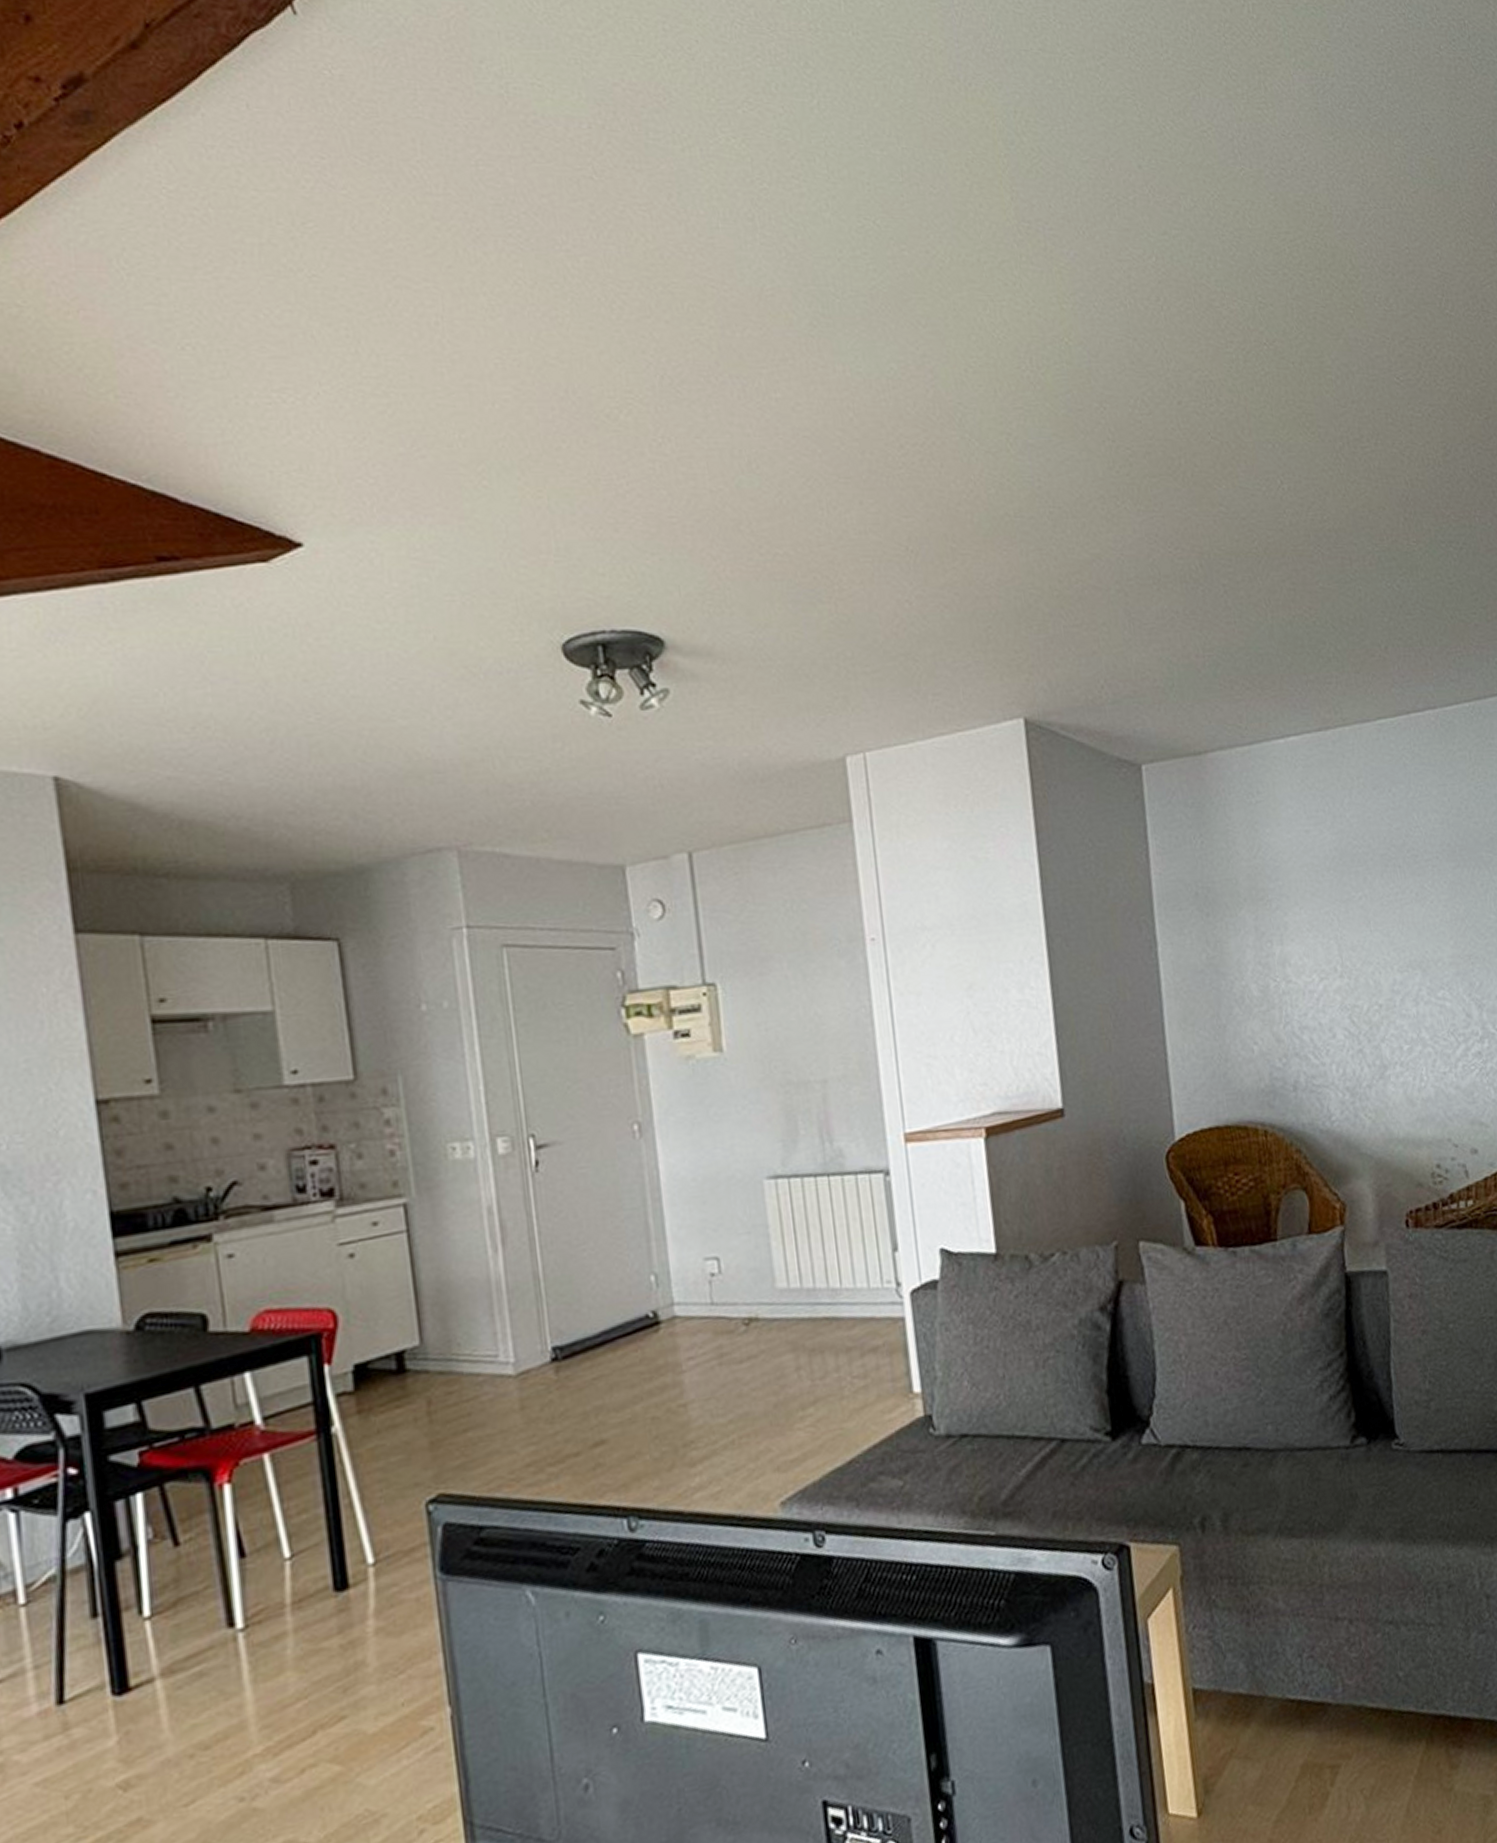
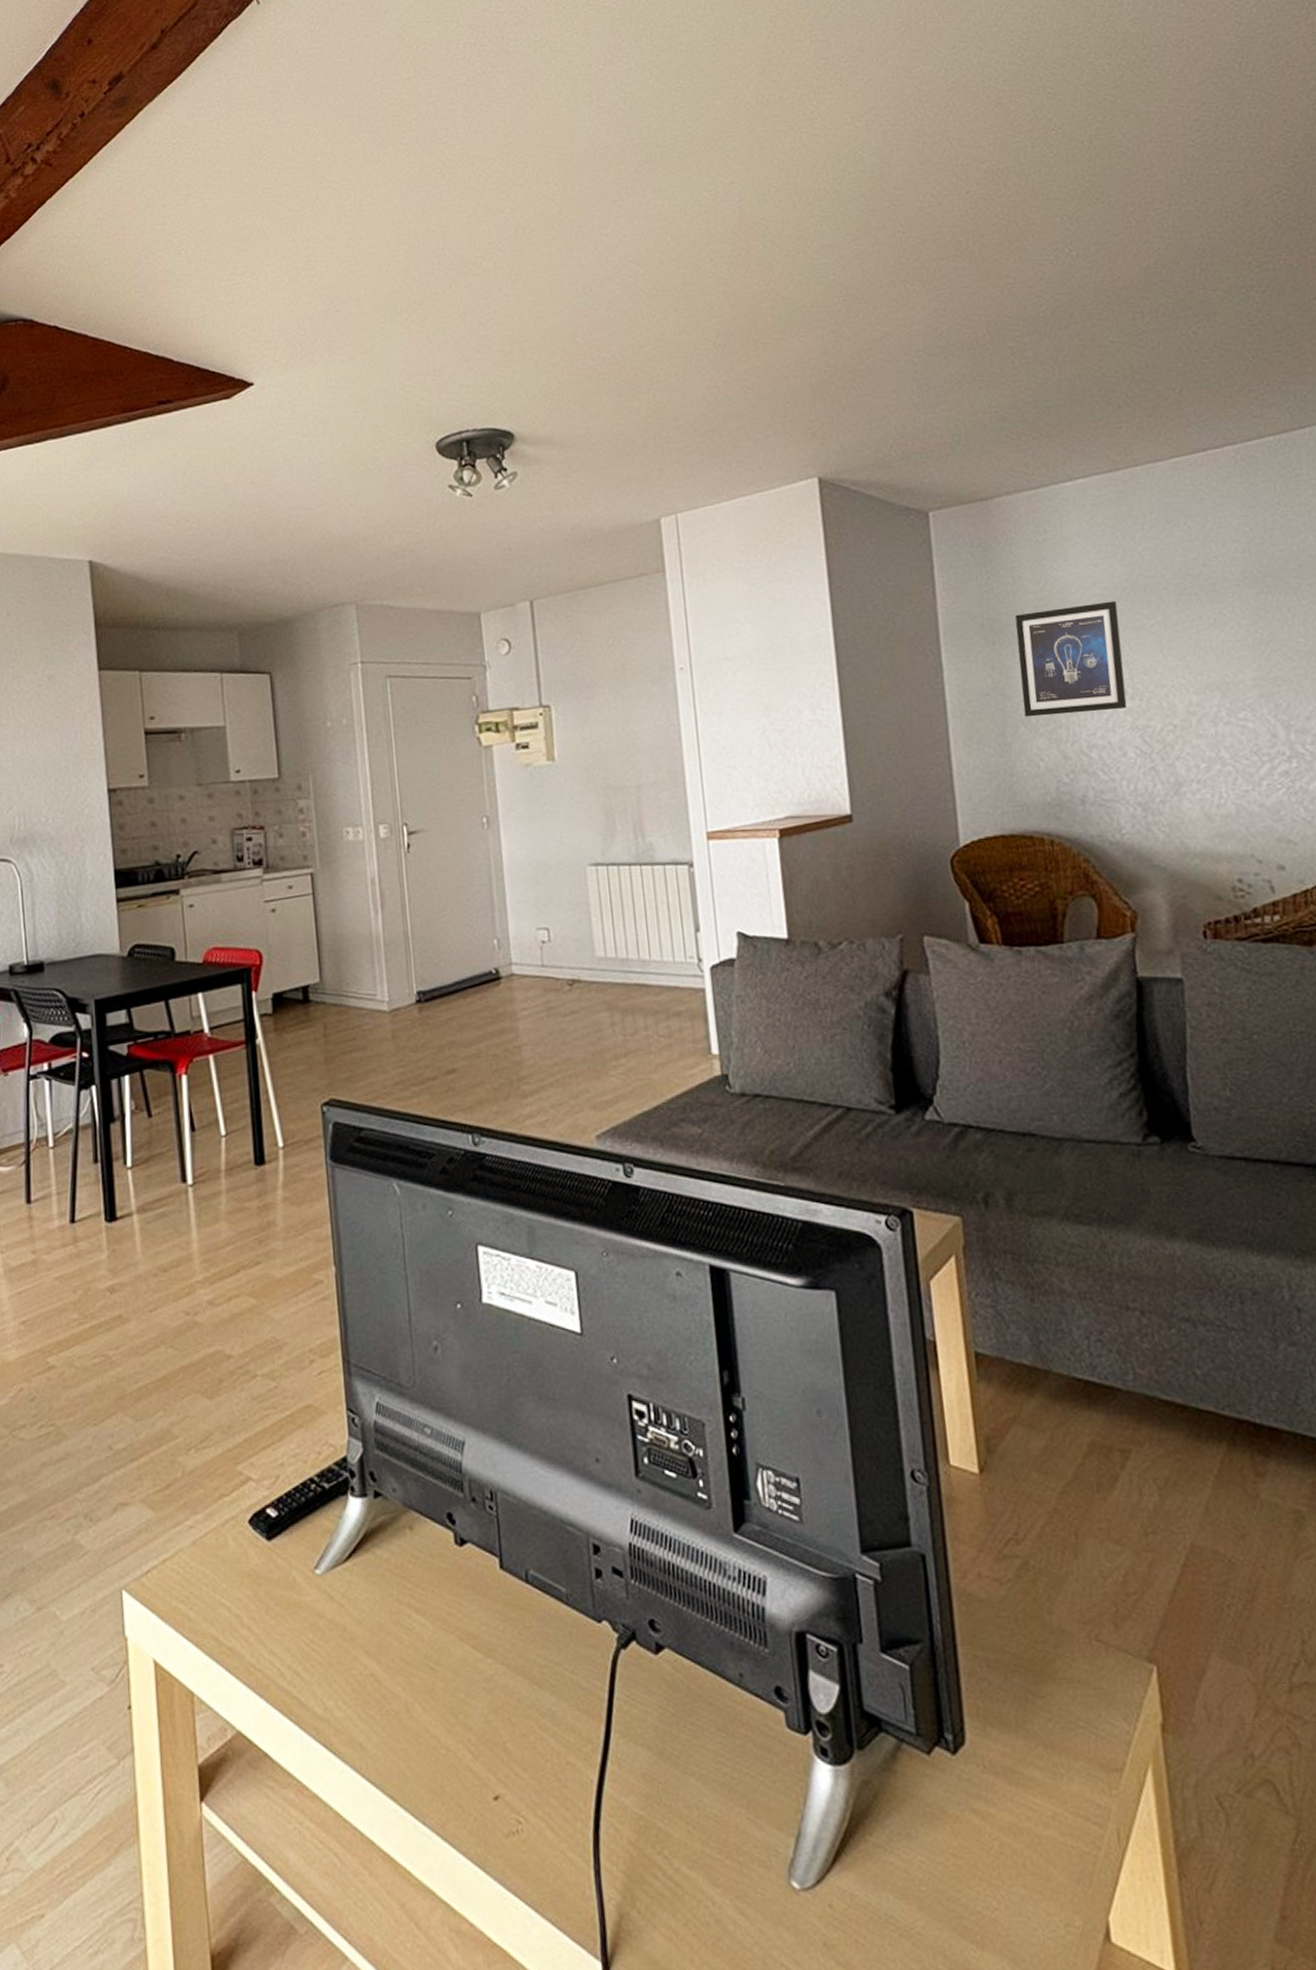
wall art: none [1229,871,1337,997] -> present [1015,600,1128,717]

